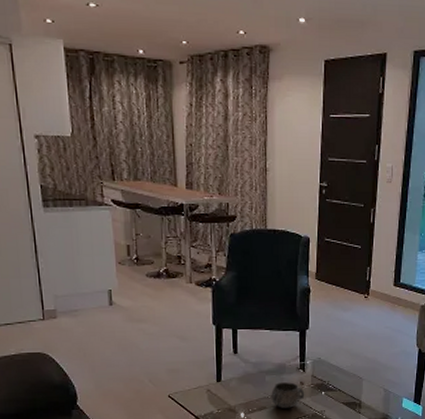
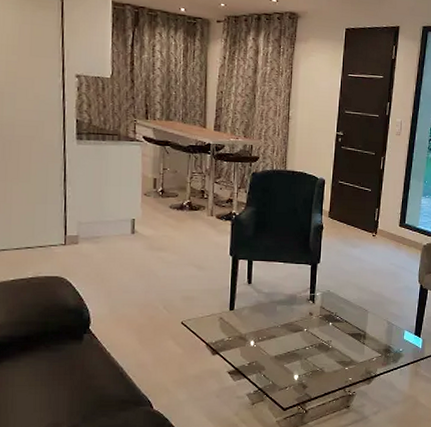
decorative bowl: present [271,382,305,408] -> none [281,313,313,337]

